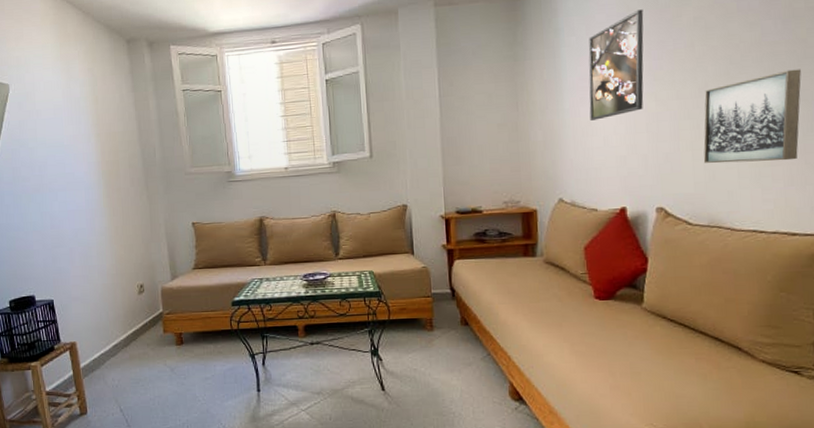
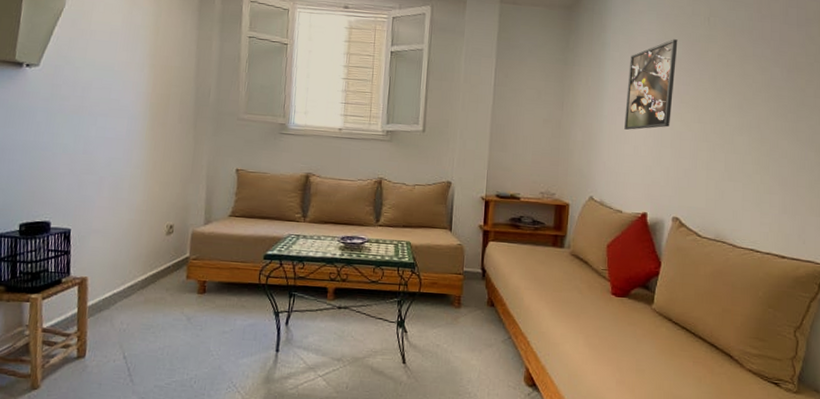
wall art: present [703,69,801,164] -> none [715,112,799,191]

